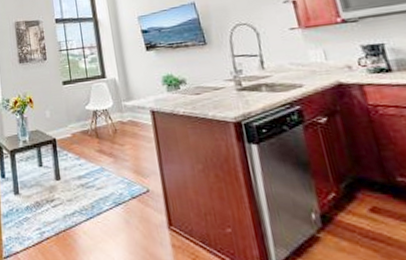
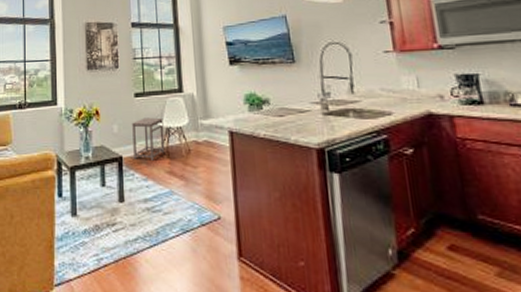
side table: none [62,101,94,141] -> present [132,117,165,160]

